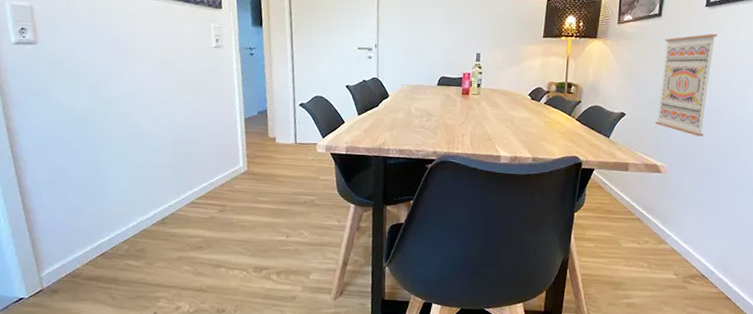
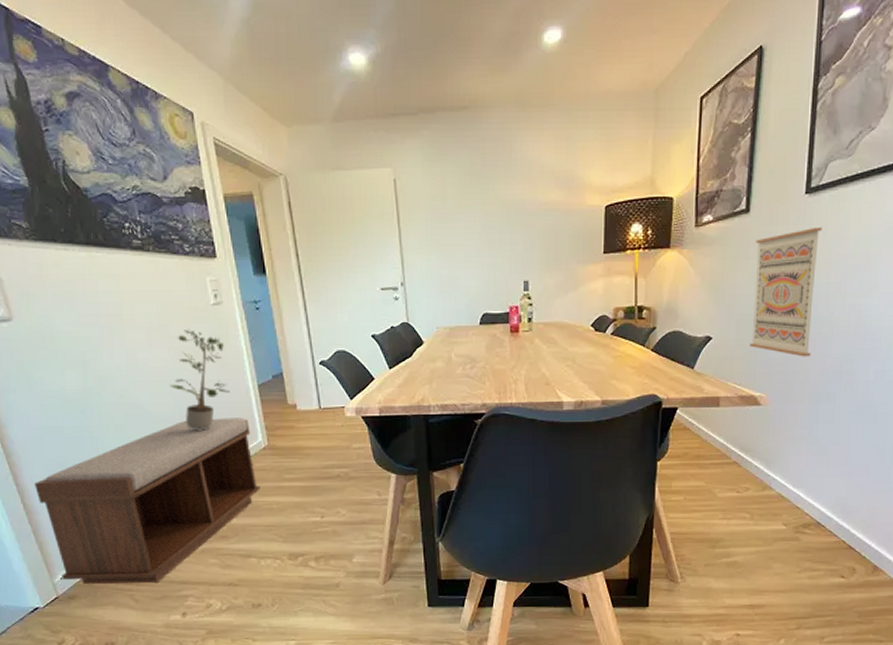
bench: none [36,143,236,283] -> present [34,417,260,584]
potted plant: none [168,65,220,153] -> present [170,328,230,431]

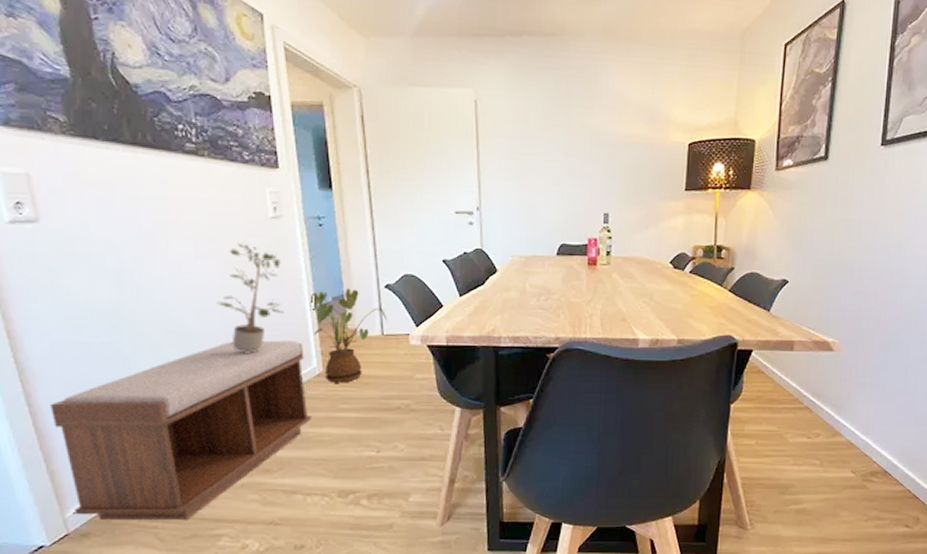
house plant: none [252,366,323,455] -> present [310,288,387,383]
wall art: present [749,227,822,357] -> none [823,178,896,305]

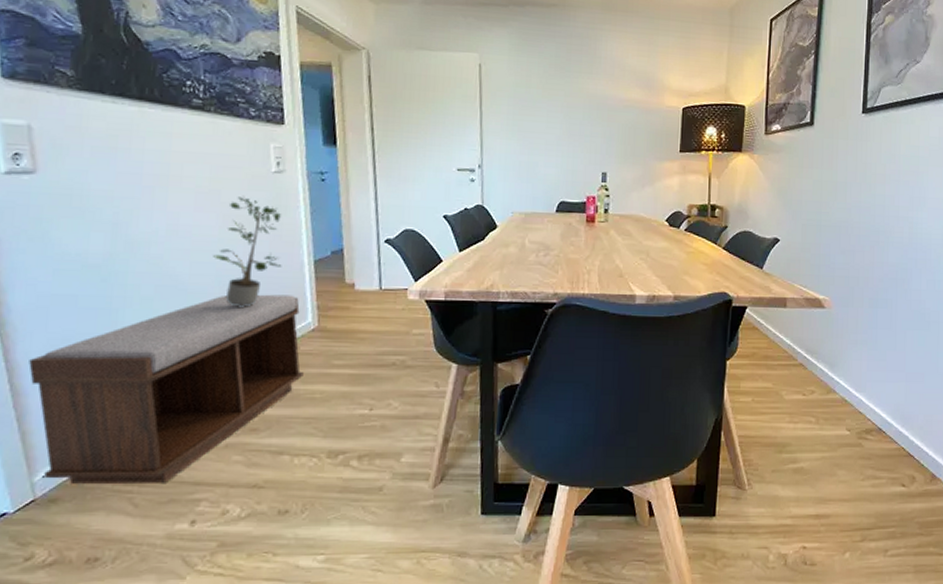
house plant: present [310,288,387,383] -> none [308,242,386,338]

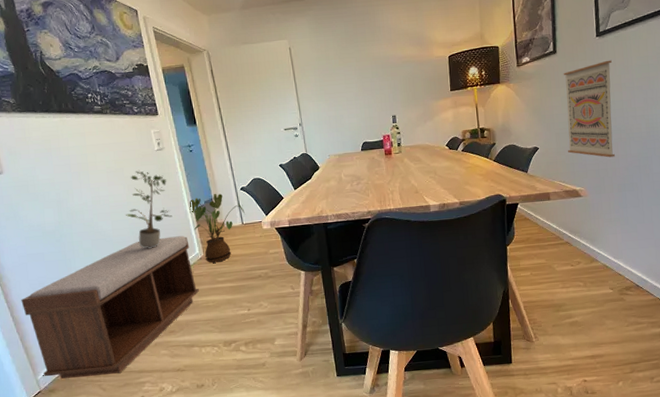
house plant: none [308,242,386,338] -> present [189,193,245,263]
wall art: none [813,143,877,264] -> present [563,60,615,158]

